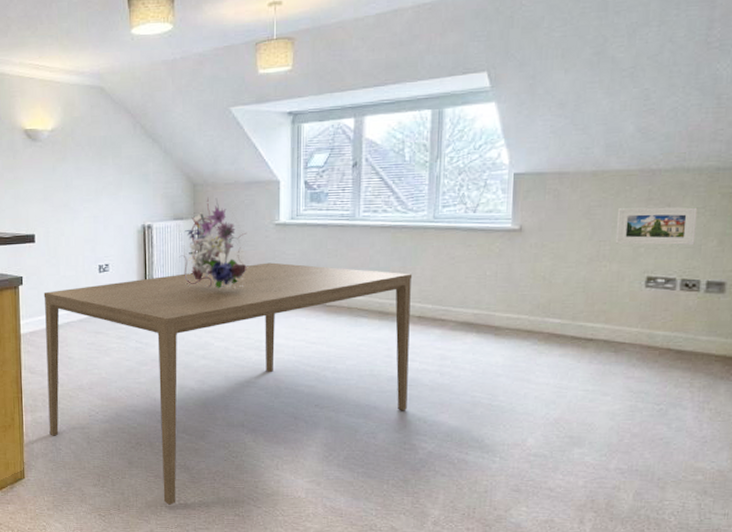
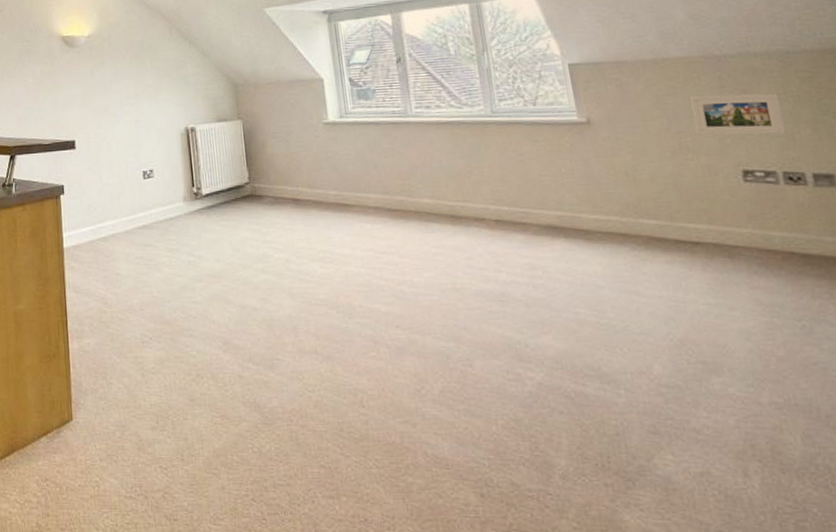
dining table: present [43,262,413,505] -> none [86,164,503,453]
bouquet: present [176,197,247,289] -> none [220,97,300,194]

